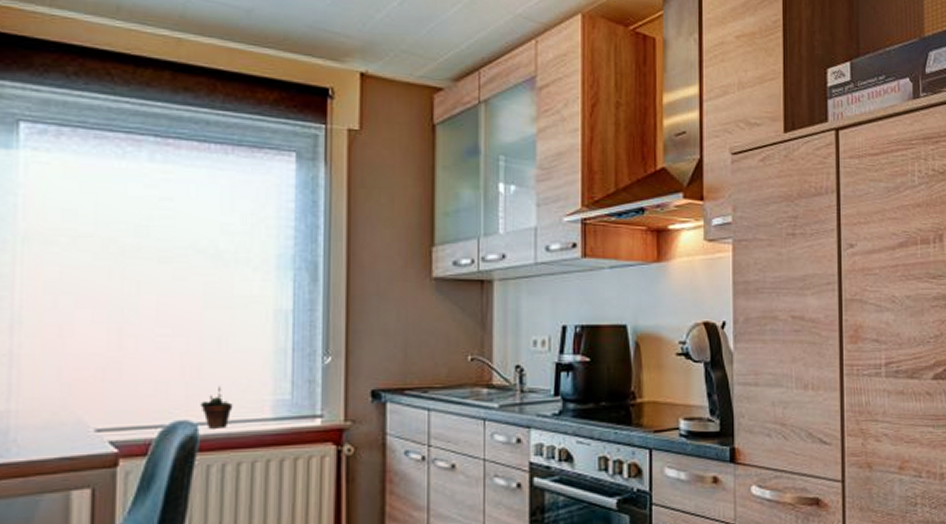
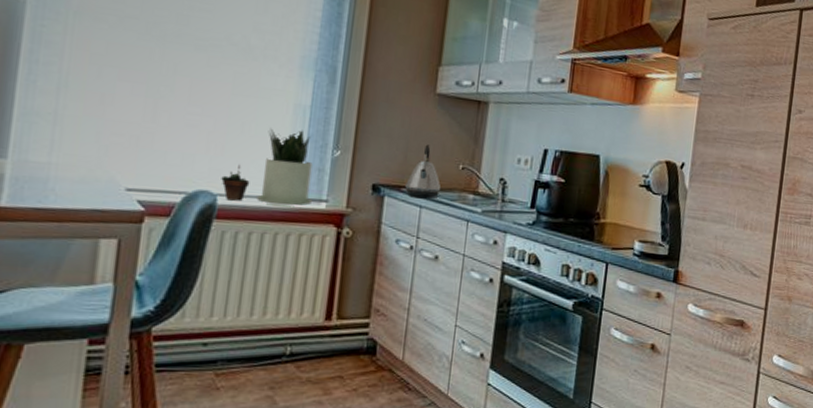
planter: none [241,338,306,428] -> present [255,128,313,207]
kettle: none [409,337,450,400] -> present [405,144,442,200]

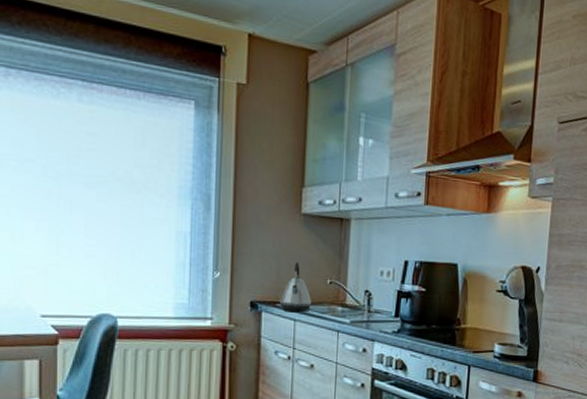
succulent plant: present [221,164,250,202] -> none [119,289,144,323]
planter: present [255,128,313,207] -> none [149,254,200,325]

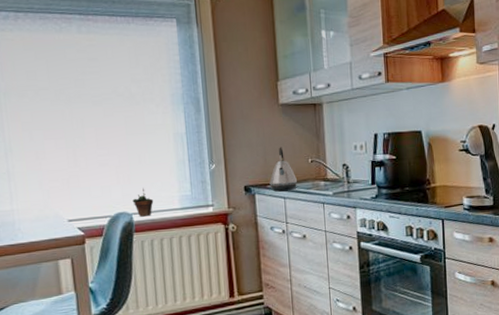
succulent plant: none [119,289,144,323] -> present [132,188,154,218]

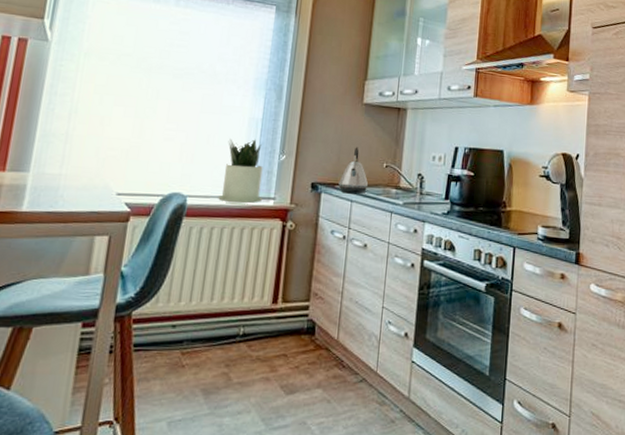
succulent plant: present [132,188,154,218] -> none [190,170,213,202]
planter: none [158,153,203,215] -> present [217,138,263,204]

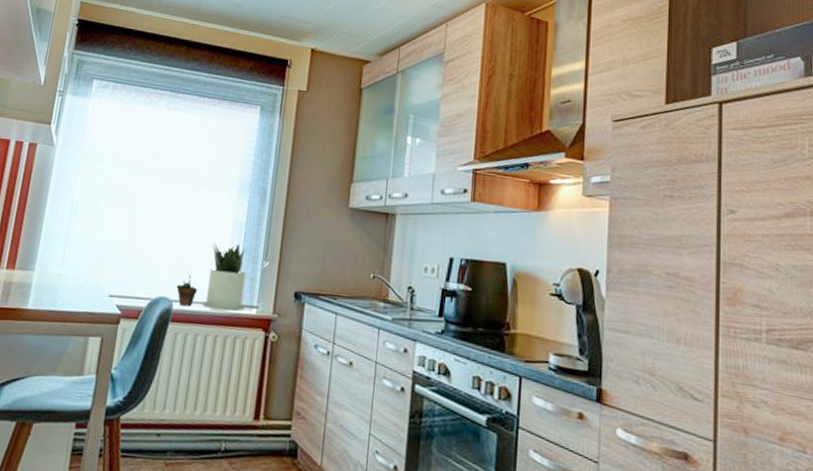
succulent plant: none [190,170,213,202] -> present [176,274,198,307]
kettle: present [338,147,369,195] -> none [322,255,355,307]

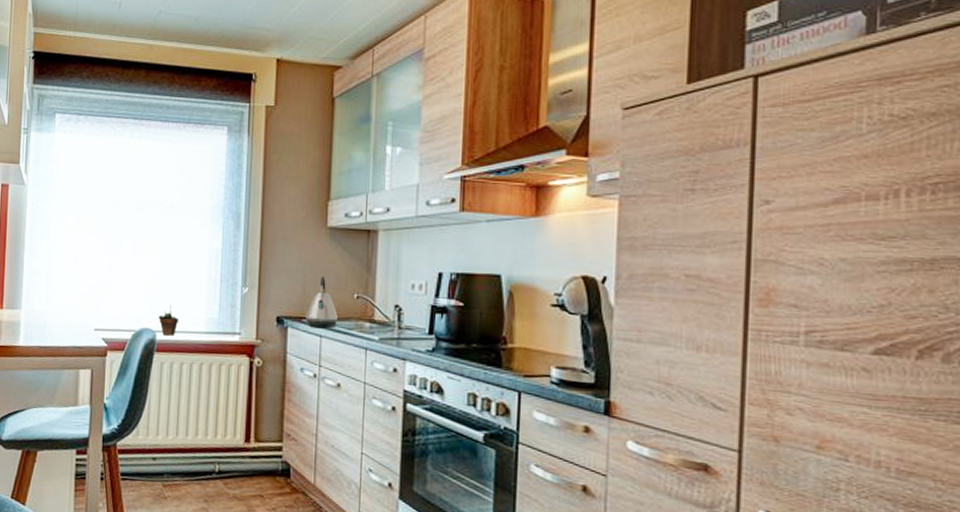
planter: present [201,243,246,312] -> none [184,271,229,339]
kettle: none [322,255,355,307] -> present [305,276,339,329]

